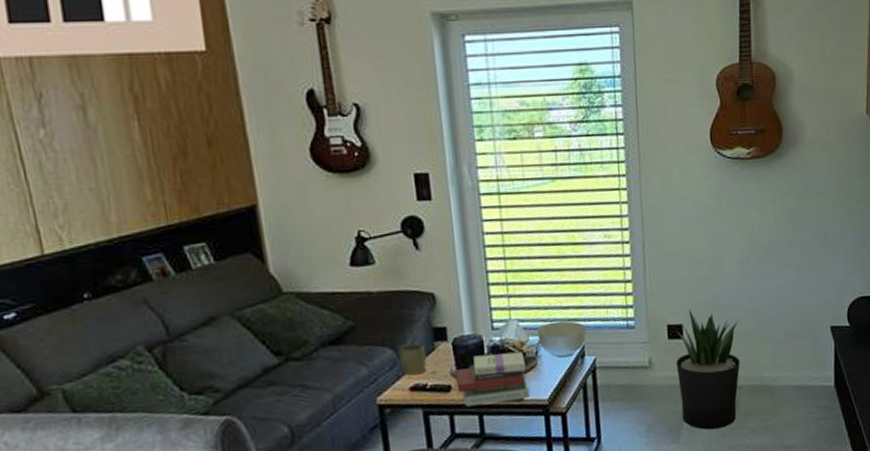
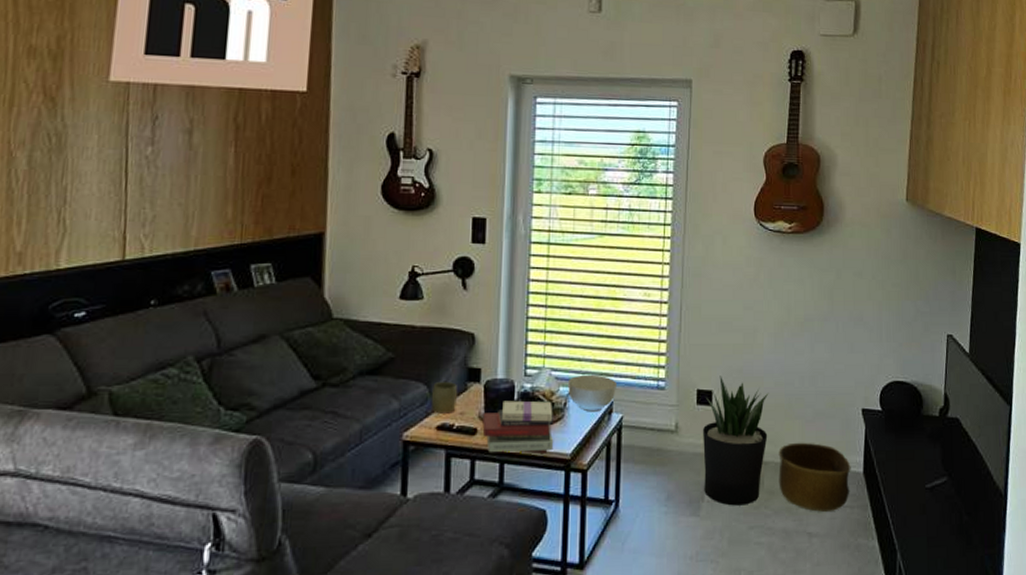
basket: none [752,363,823,427] -> present [778,442,851,512]

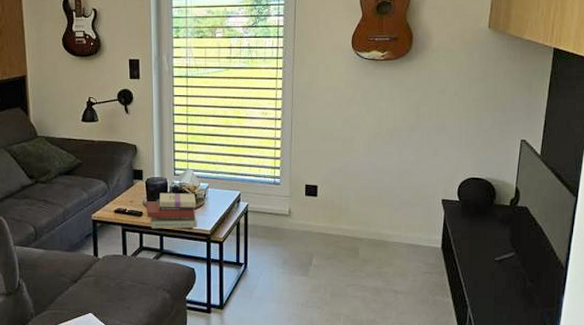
mug: present [430,381,458,414] -> none [109,179,128,202]
bowl: present [568,374,618,412] -> none [207,174,244,201]
planter: present [702,375,769,506] -> none [309,174,364,270]
basket: present [778,442,851,512] -> none [371,224,431,276]

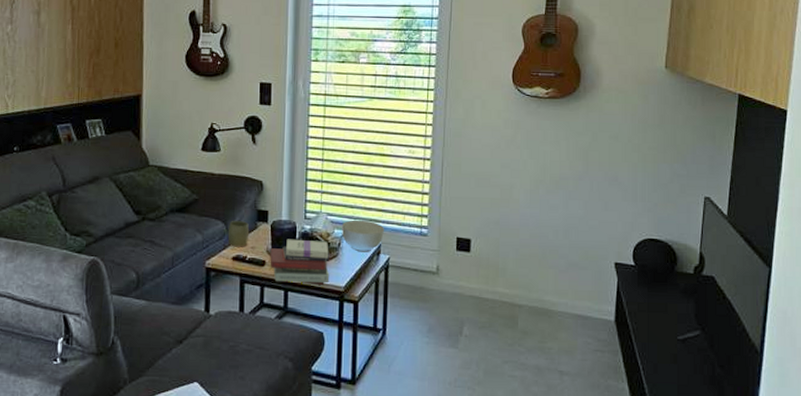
mug: none [109,179,128,202] -> present [227,220,250,247]
bowl: none [207,174,244,201] -> present [342,220,385,252]

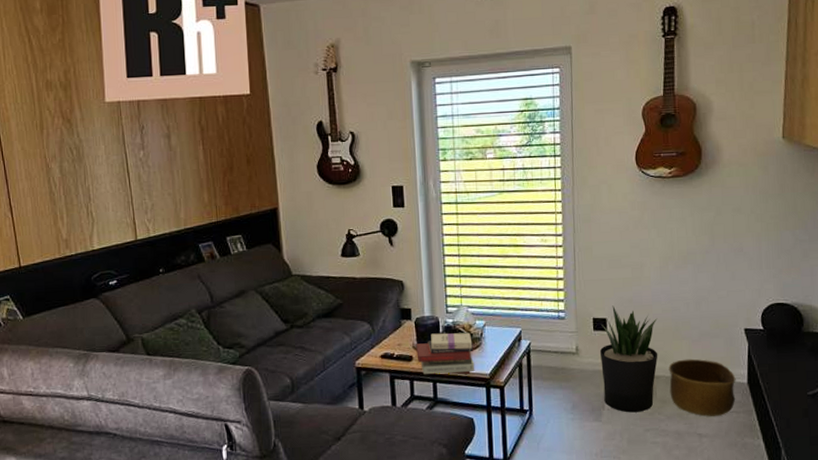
mug: present [227,220,250,247] -> none [374,319,395,346]
bowl: present [342,220,385,252] -> none [483,309,524,340]
planter: none [461,226,524,342] -> present [599,305,658,413]
basket: none [532,289,603,354] -> present [668,359,736,417]

